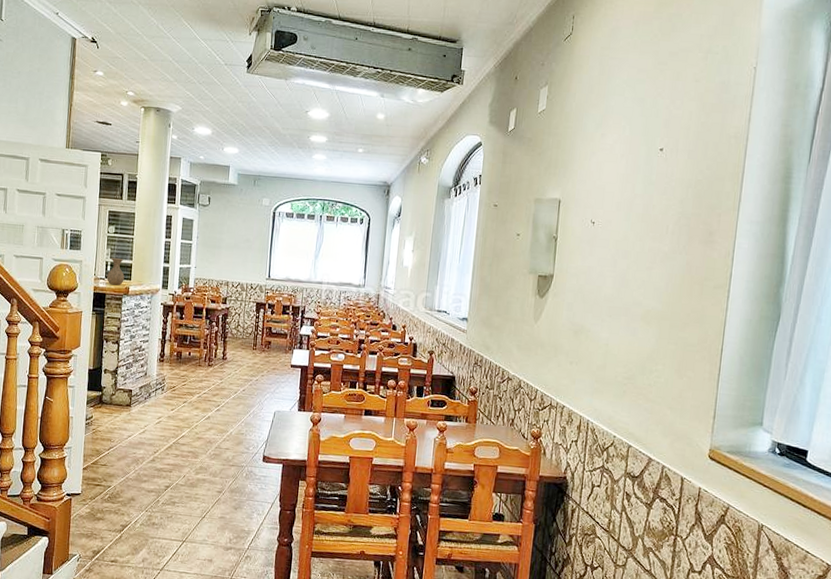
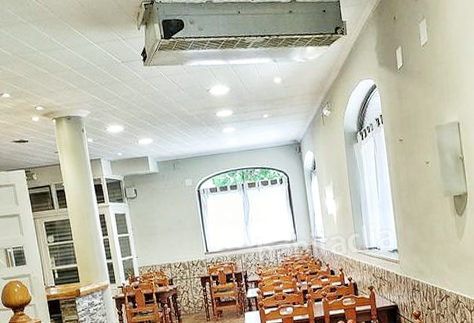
vase: present [107,257,125,286] -> none [56,263,74,291]

